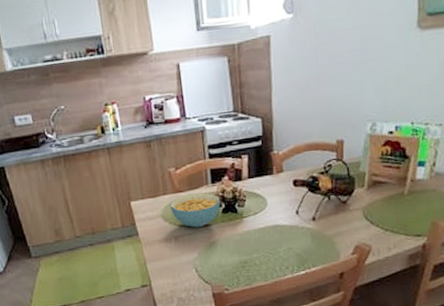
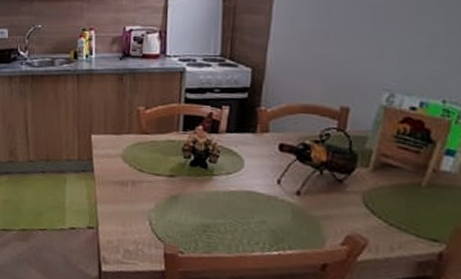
cereal bowl: present [169,192,221,228] -> none [132,138,190,177]

